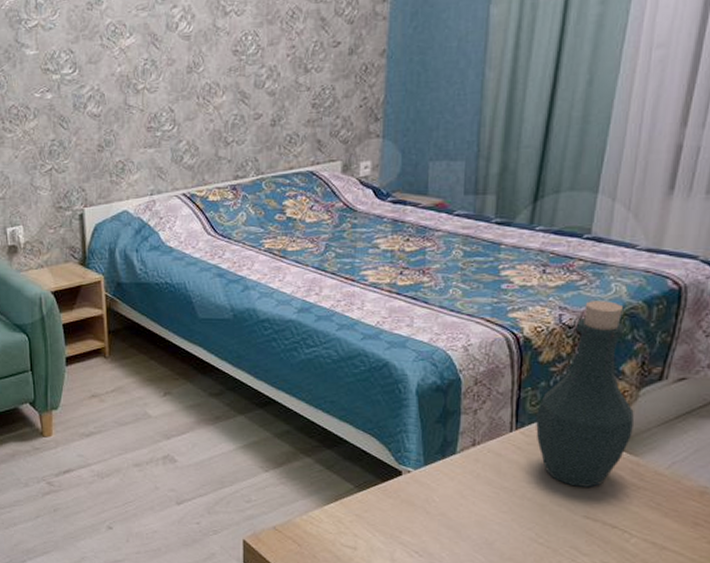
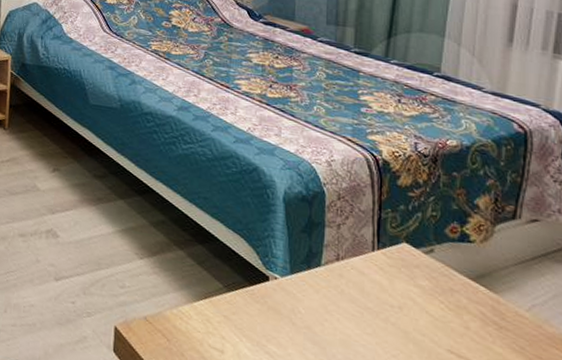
bottle: present [535,301,634,487] -> none [396,133,491,320]

